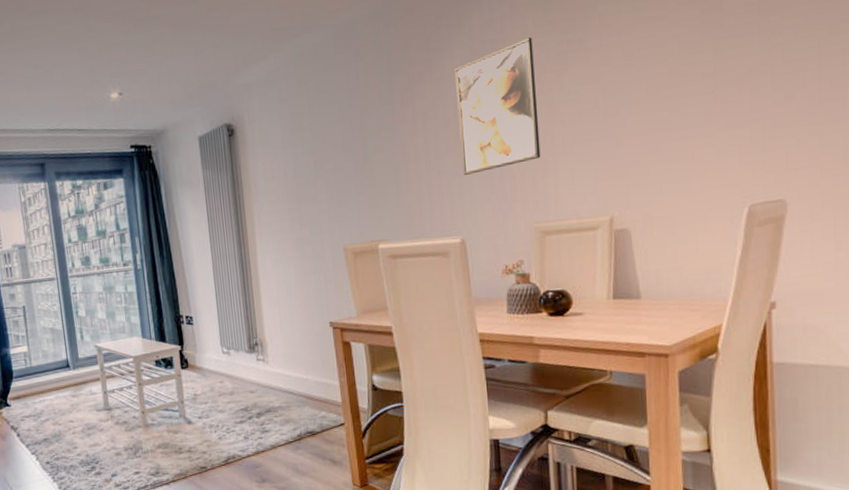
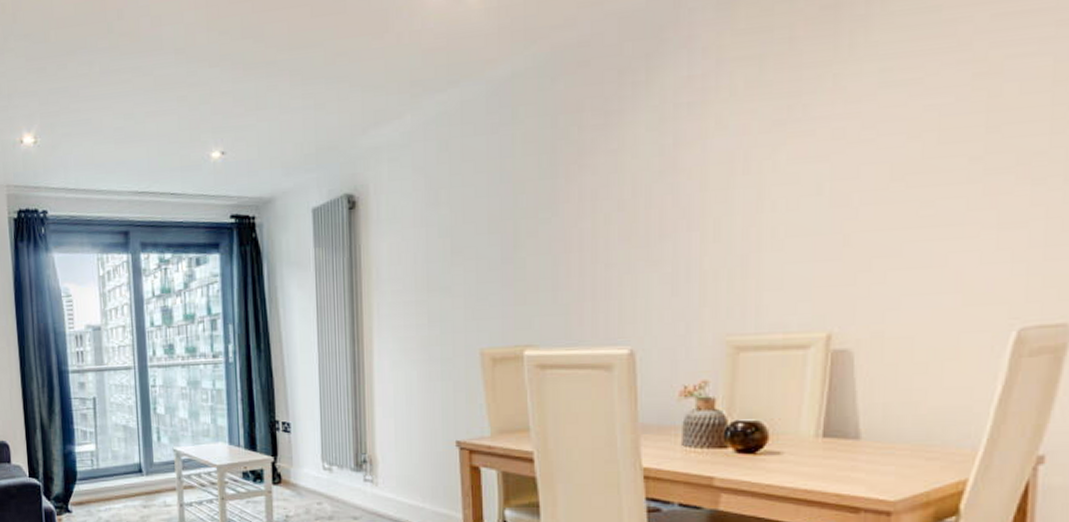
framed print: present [455,37,541,175] -> none [638,101,743,271]

